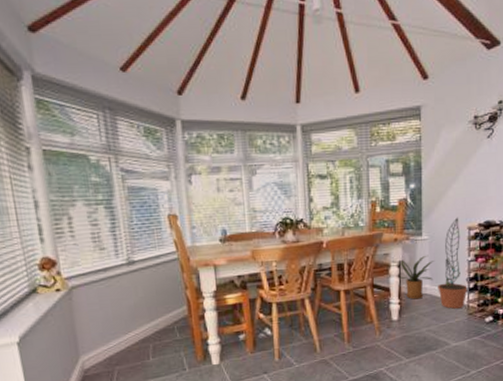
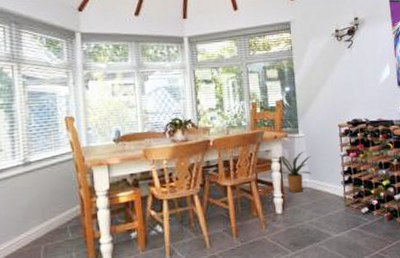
decorative plant: present [438,217,468,309] -> none [316,116,343,201]

